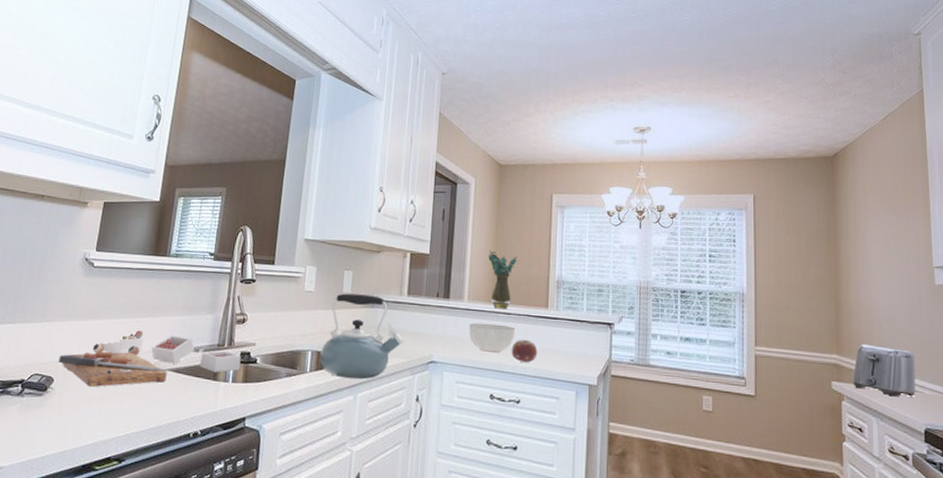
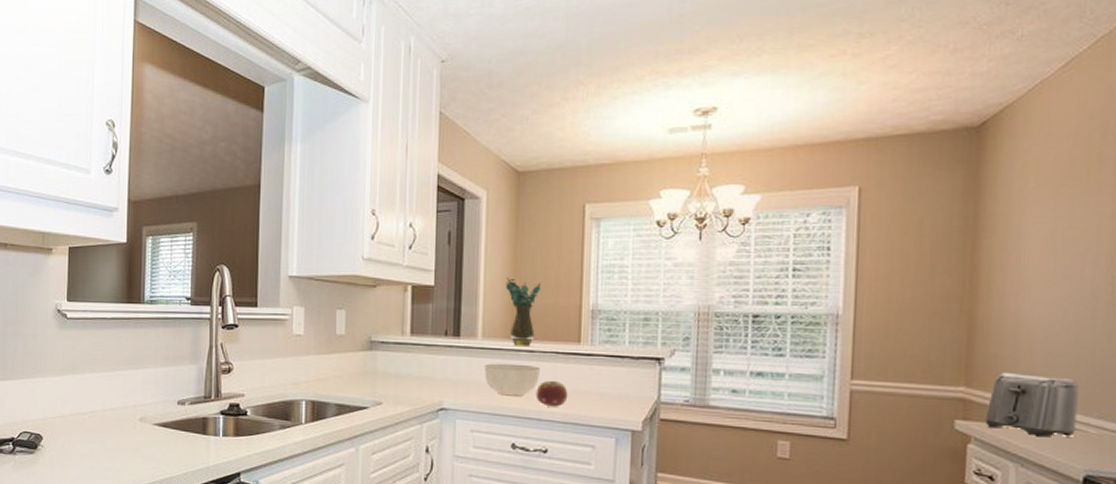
cutting board: present [58,328,242,388] -> none [45,382,230,444]
kettle: present [320,293,404,380] -> none [315,335,409,431]

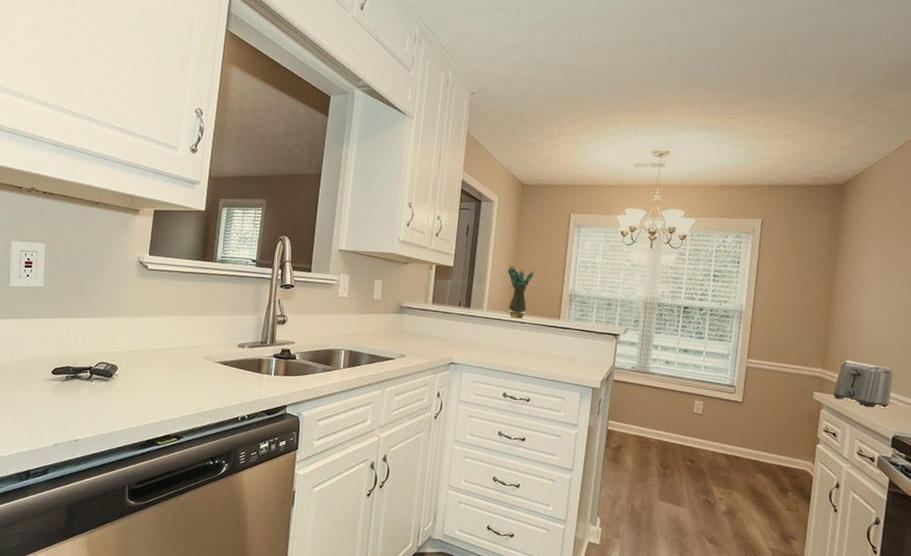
bowl: present [483,363,541,397] -> none [486,330,530,357]
fruit: present [536,380,568,407] -> none [524,346,548,367]

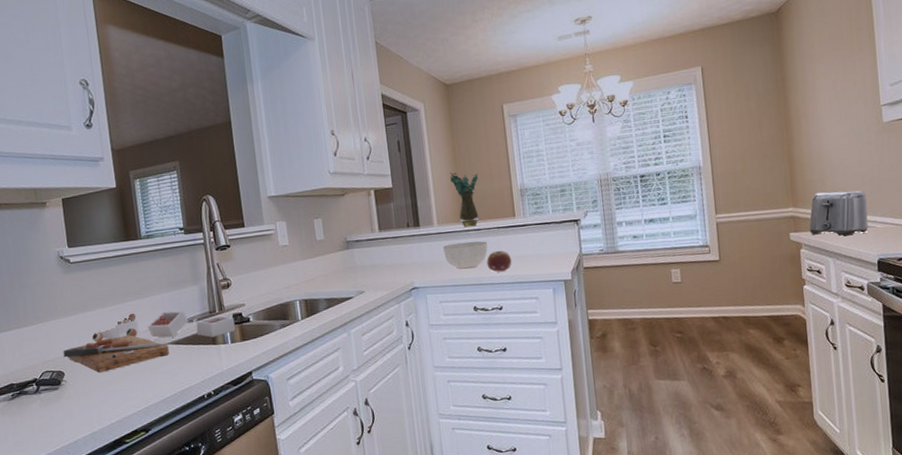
cutting board: none [121,325,282,376] -> present [63,310,236,373]
bowl: none [486,330,530,357] -> present [442,241,488,270]
fruit: none [524,346,548,367] -> present [486,250,512,273]

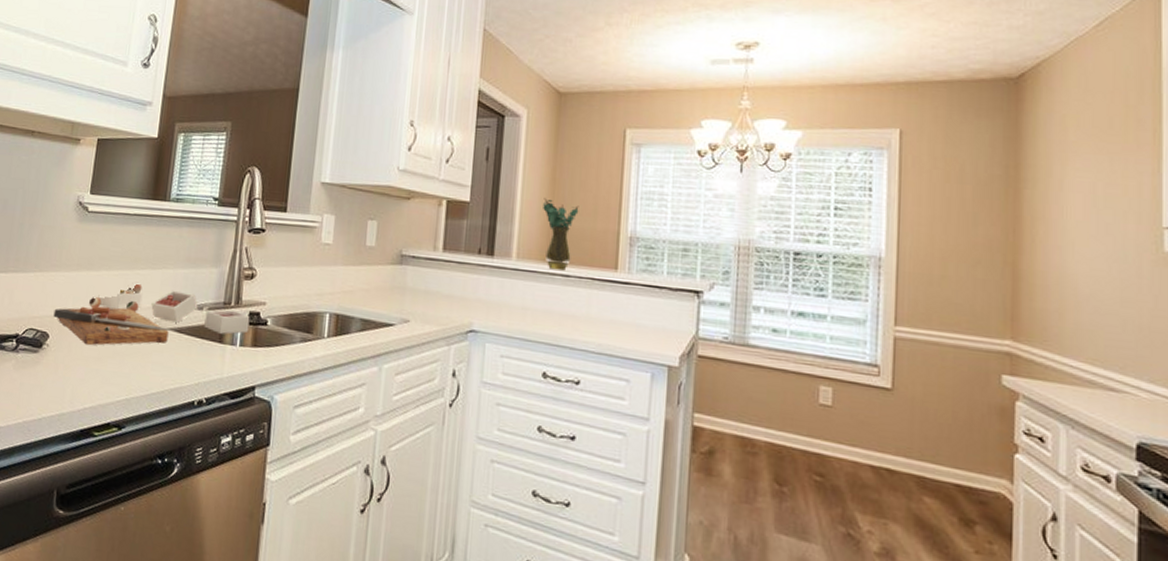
bowl: present [442,241,488,270] -> none [516,285,576,323]
fruit: present [486,250,512,273] -> none [569,307,603,337]
toaster: present [809,190,869,236] -> none [1033,327,1127,400]

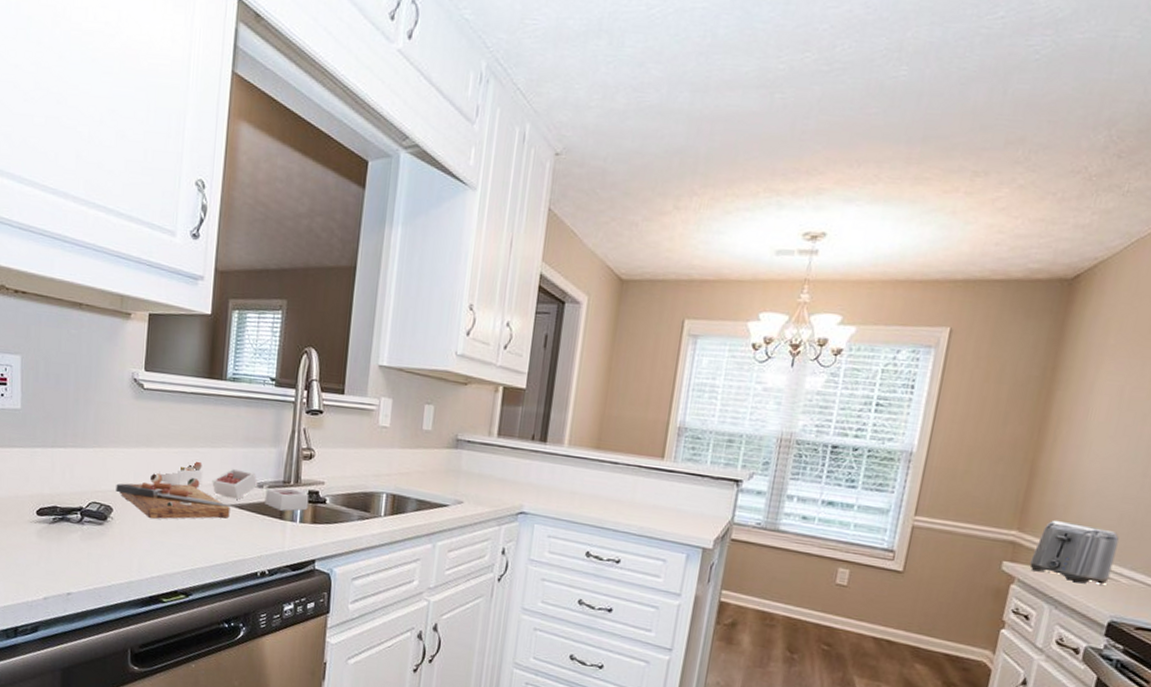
vase: present [543,198,579,271] -> none [596,387,632,458]
toaster: none [1033,327,1127,400] -> present [1029,519,1119,585]

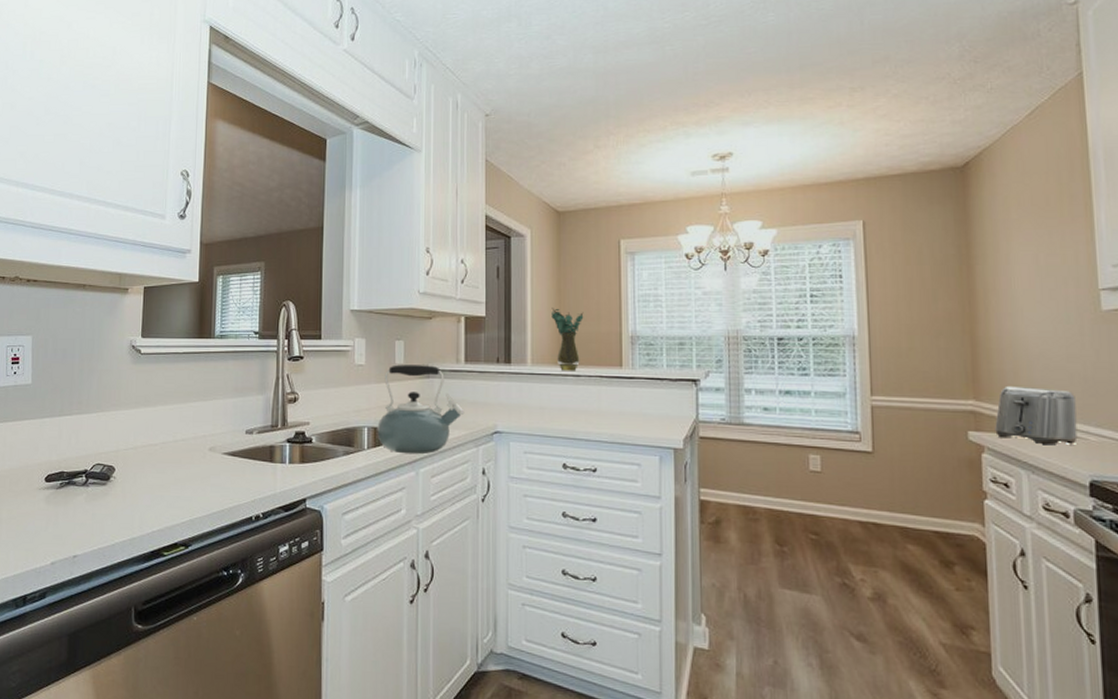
cutting board: present [116,459,309,520] -> none [117,413,296,475]
kettle: none [395,430,491,528] -> present [377,365,465,455]
vase: none [596,387,632,458] -> present [551,308,584,371]

